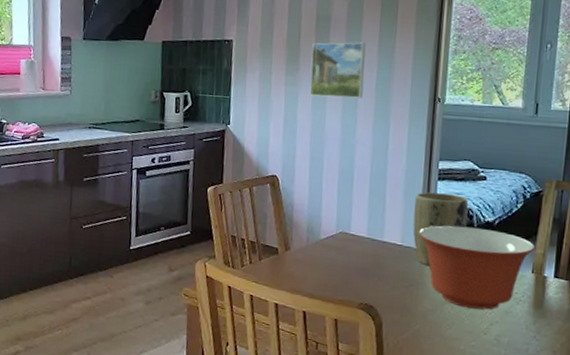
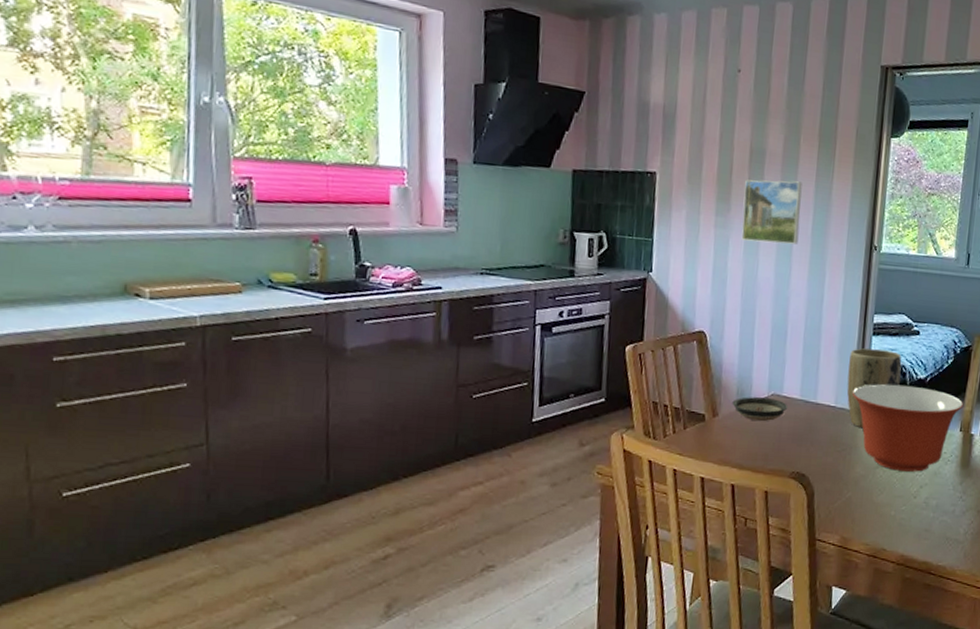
saucer: none [303,234,356,256] -> present [732,397,788,421]

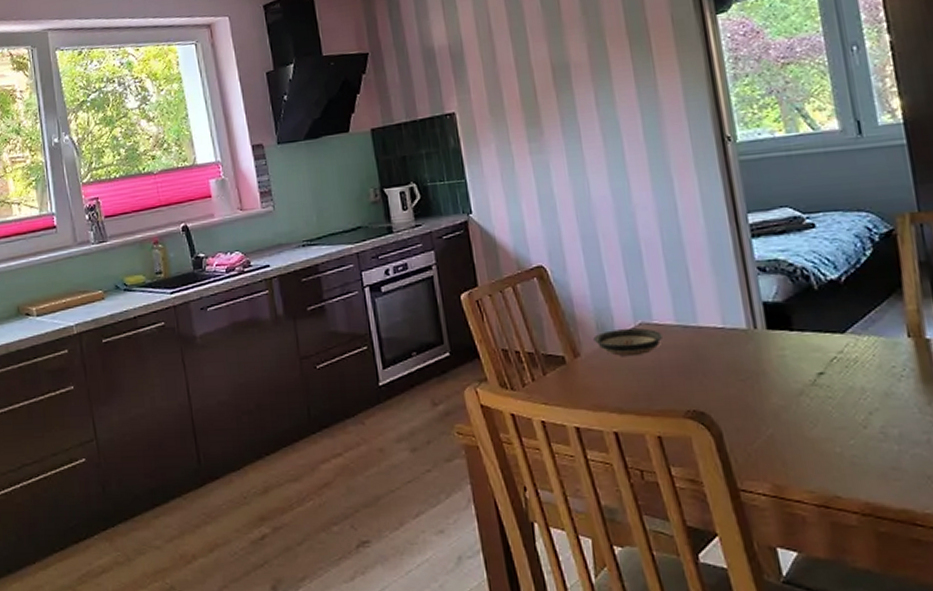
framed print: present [741,179,803,245] -> none [553,86,630,162]
plant pot: present [846,348,902,427] -> none [727,252,804,349]
mixing bowl: present [852,384,964,472] -> none [741,289,905,396]

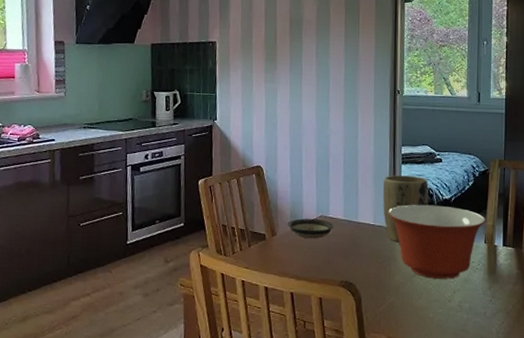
plant pot: none [727,252,804,349] -> present [383,175,429,242]
mixing bowl: none [741,289,905,396] -> present [387,204,486,279]

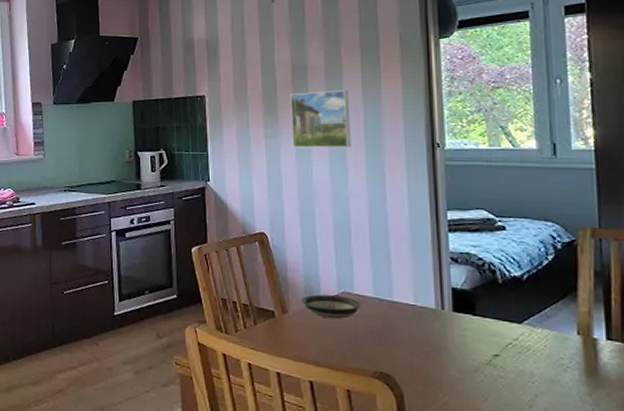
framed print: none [287,42,334,93] -> present [290,90,351,148]
plant pot: present [383,175,429,242] -> none [425,245,490,328]
mixing bowl: present [387,204,486,279] -> none [432,282,578,379]

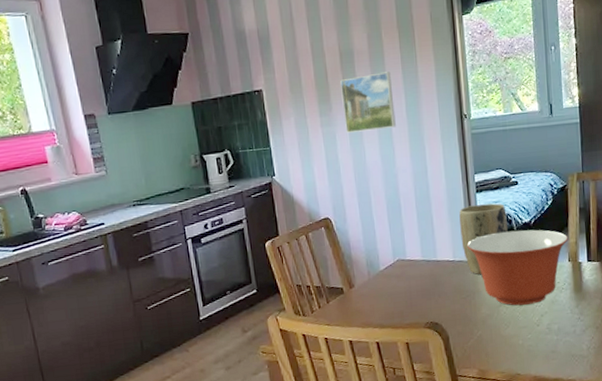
saucer: present [301,294,362,319] -> none [364,263,413,285]
plant pot: none [425,245,490,328] -> present [459,203,508,275]
mixing bowl: none [432,282,578,379] -> present [466,229,569,306]

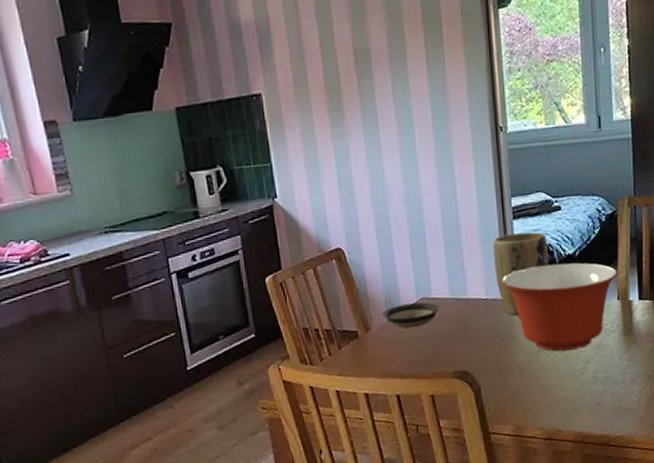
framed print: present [340,71,396,133] -> none [355,74,420,147]
saucer: none [364,263,413,285] -> present [382,302,440,328]

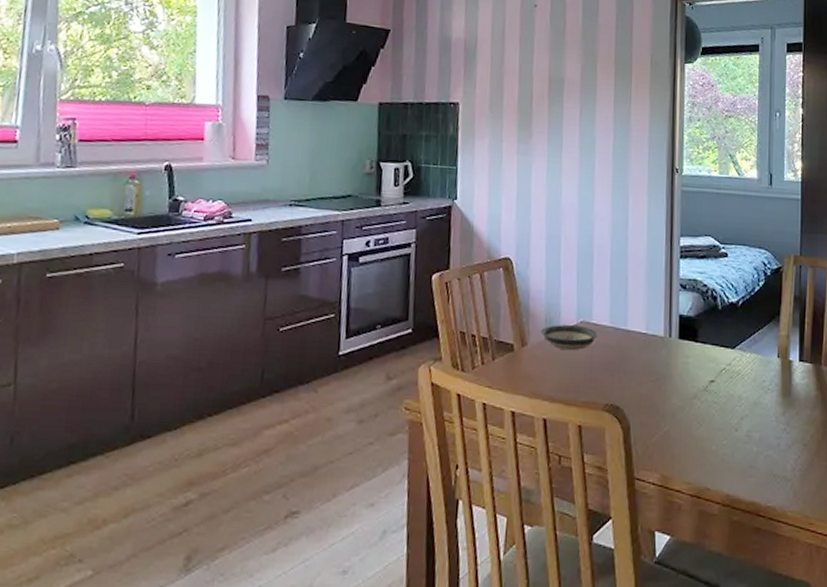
plant pot: present [493,231,549,315] -> none [657,272,712,355]
mixing bowl: present [501,262,618,351] -> none [662,308,779,402]

